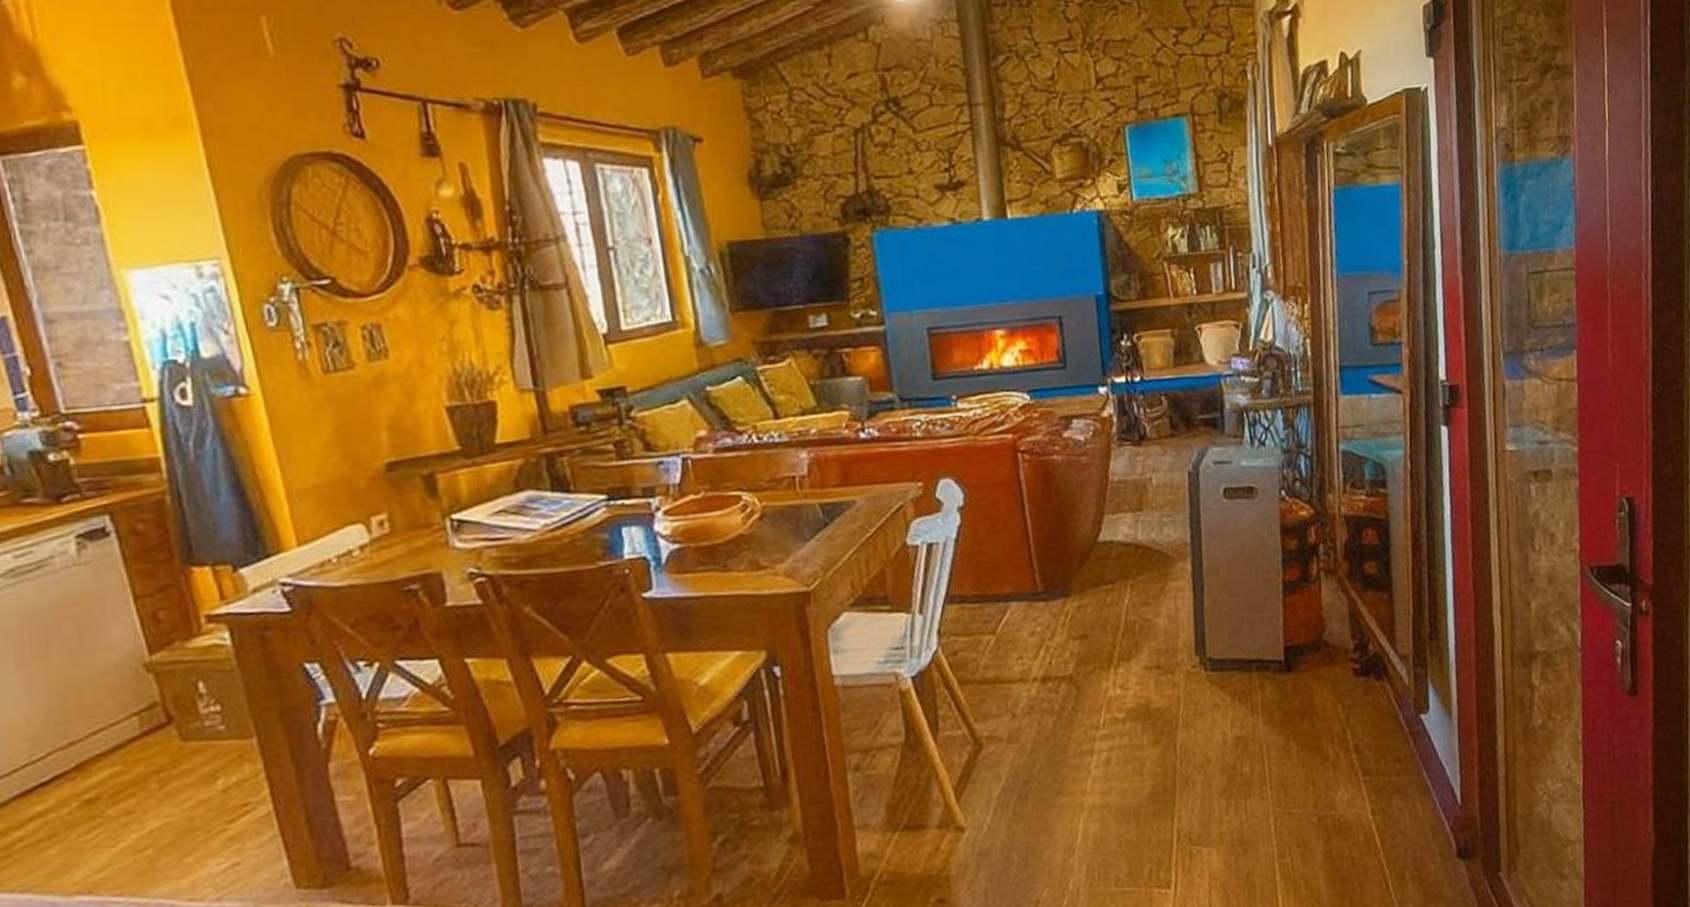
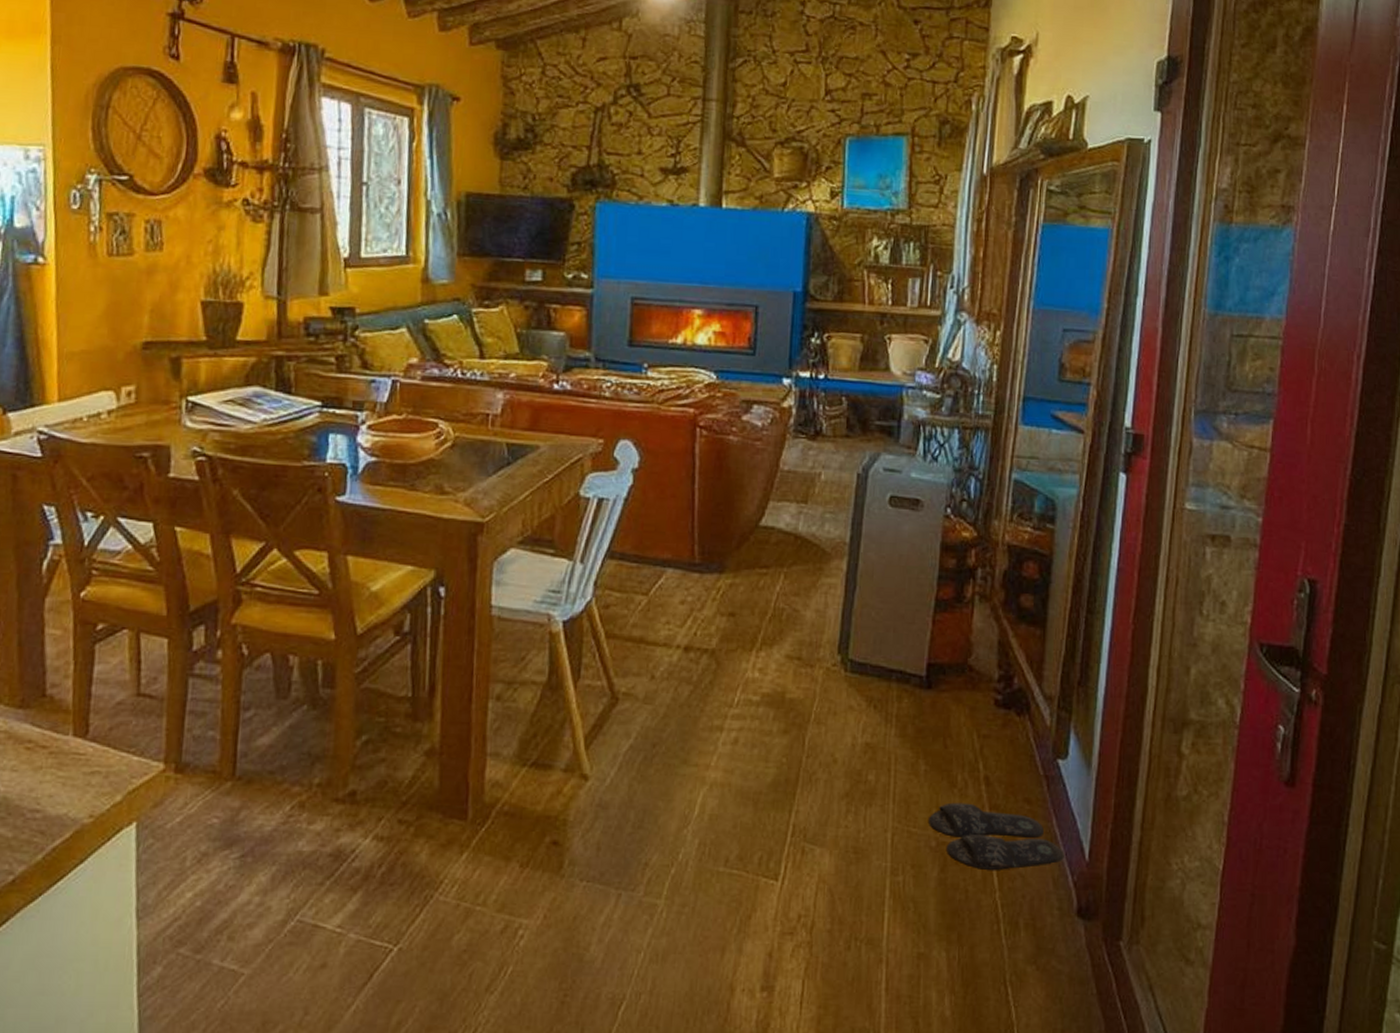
slippers: none [1307,773,1439,835] -> present [929,802,1064,870]

